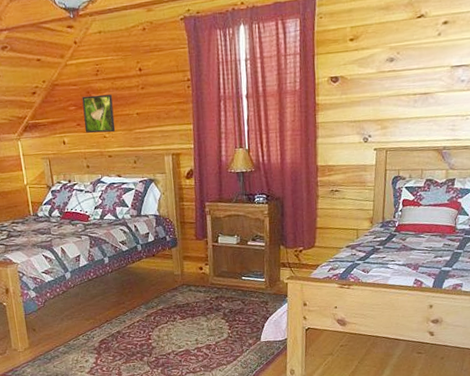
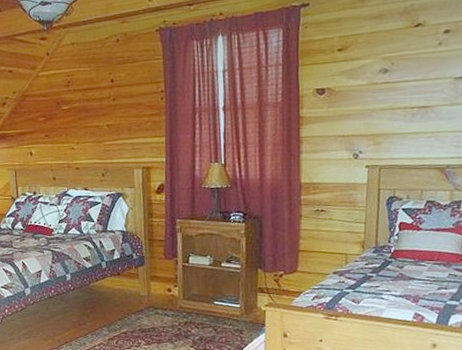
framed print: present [82,94,116,133] -> none [51,105,85,145]

